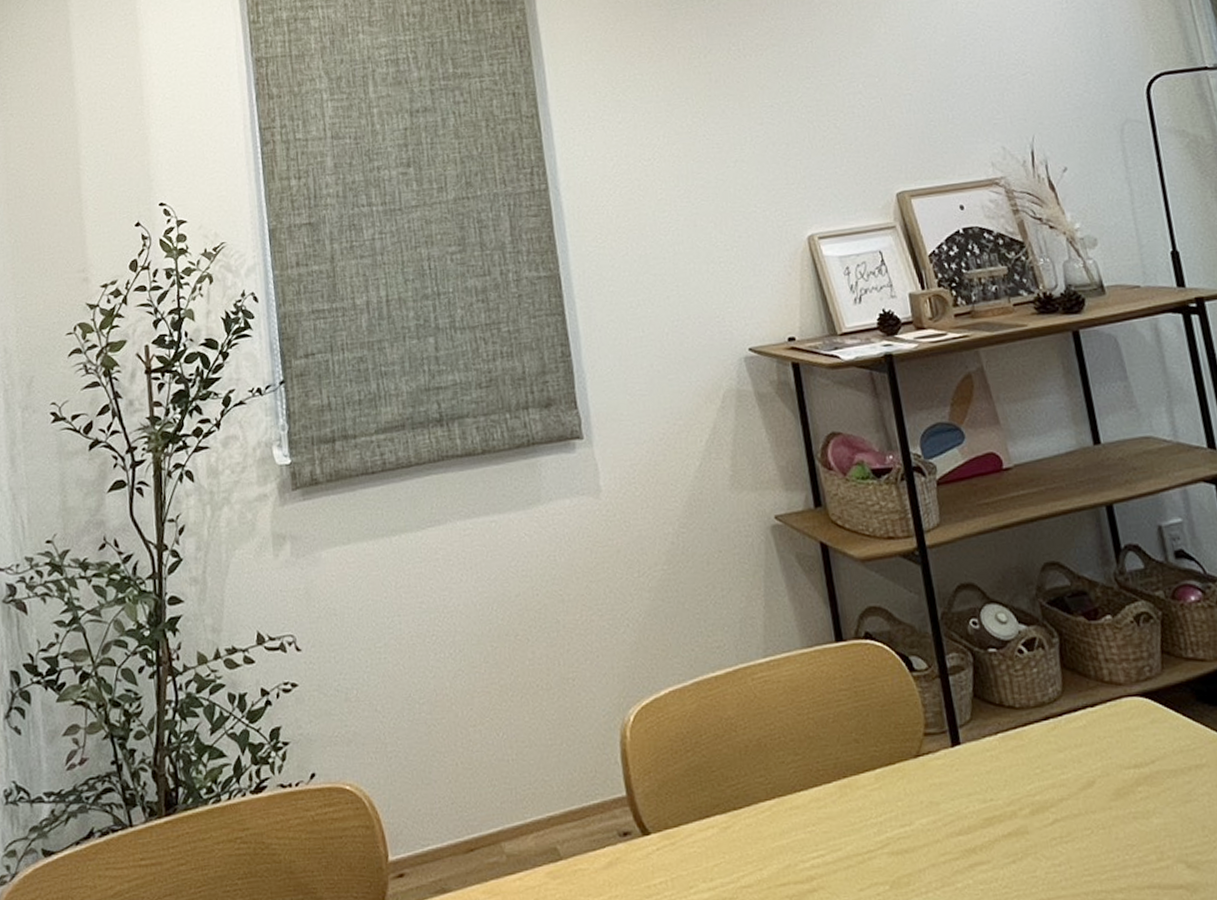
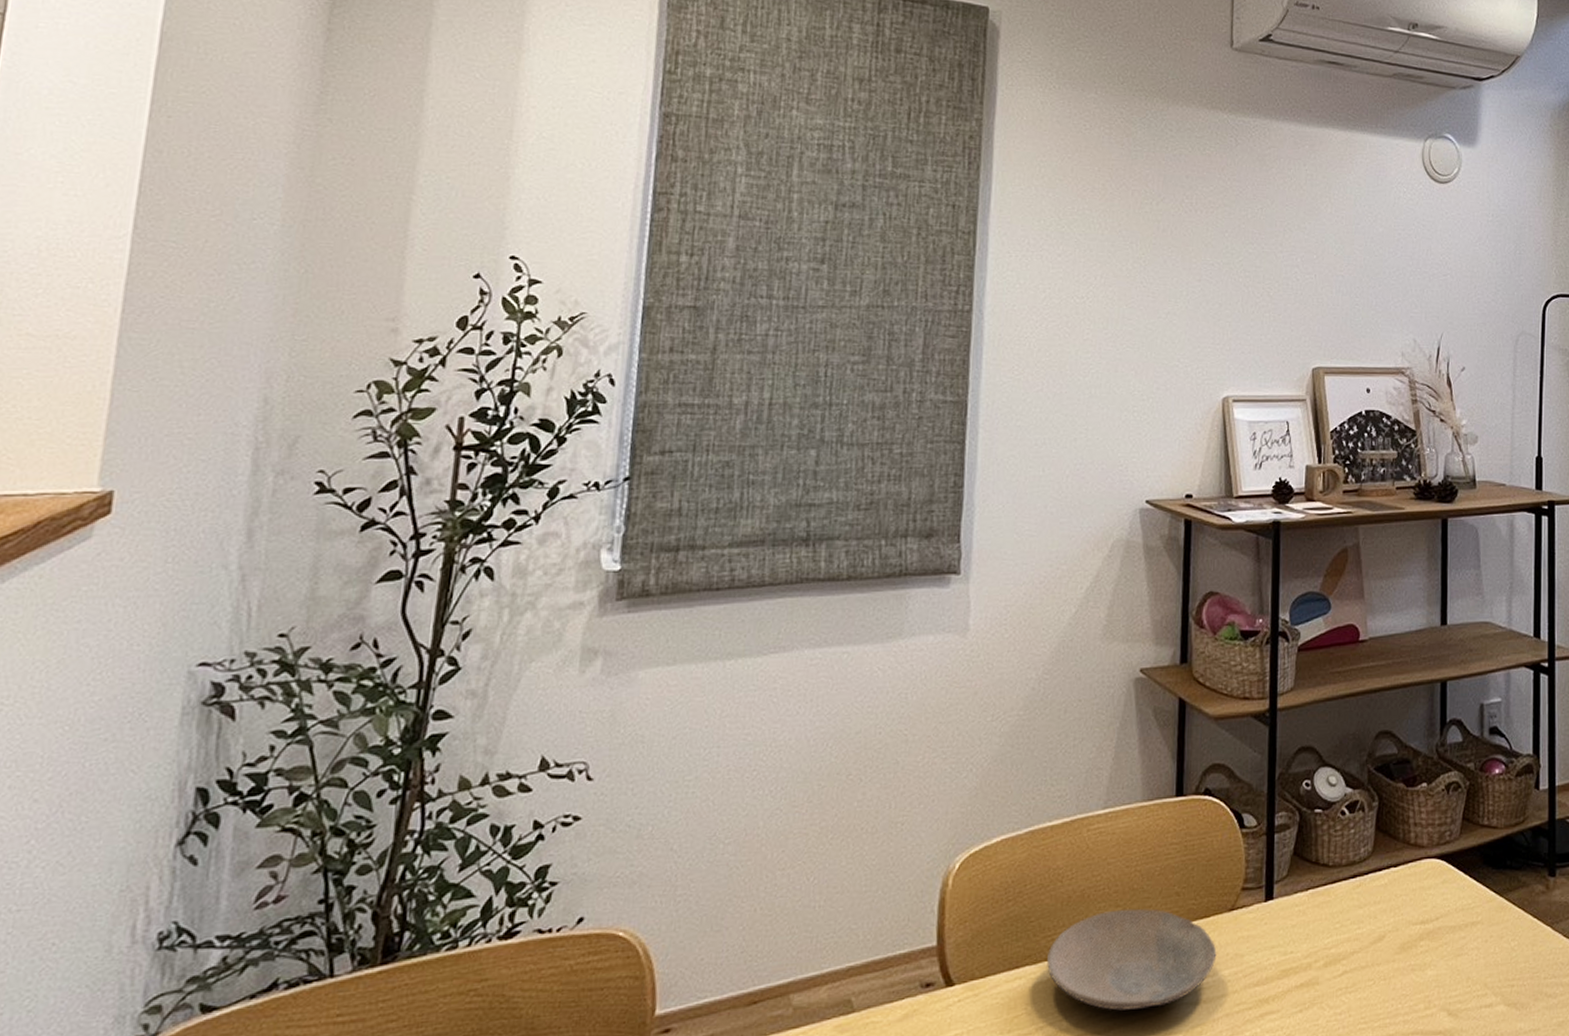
plate: none [735,756,911,860] -> present [1047,908,1217,1011]

